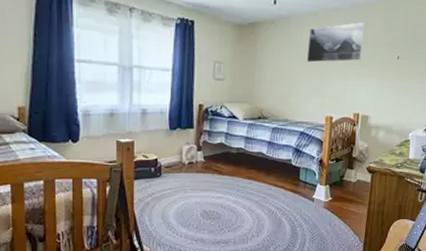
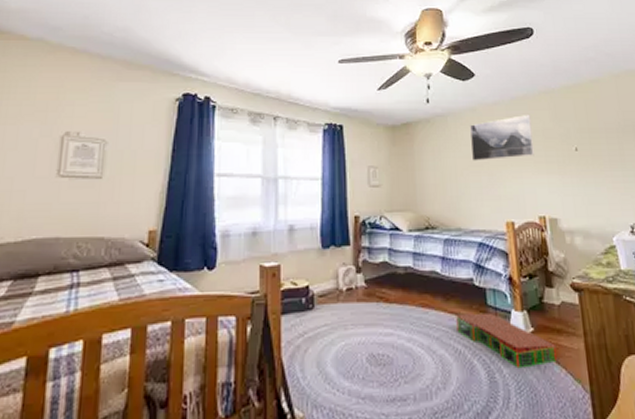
storage bin: none [273,185,347,225] -> present [456,312,557,369]

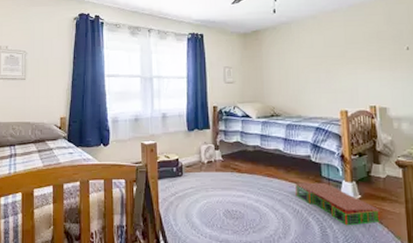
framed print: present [469,114,534,161] -> none [310,19,368,61]

